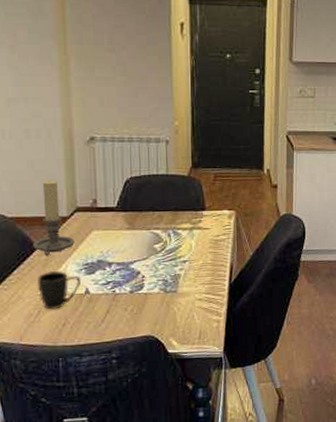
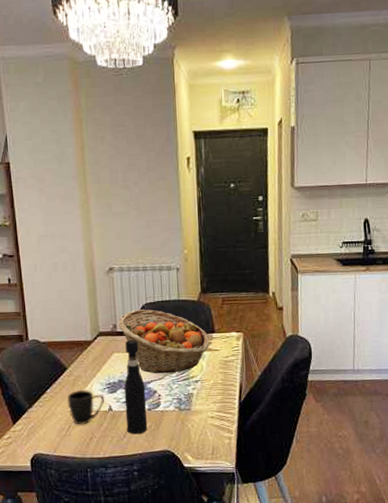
candle holder: present [33,180,75,257] -> none [63,307,98,377]
fruit basket: none [99,184,199,254] -> present [118,309,210,374]
pepper grinder: none [103,217,129,320] -> present [124,340,148,435]

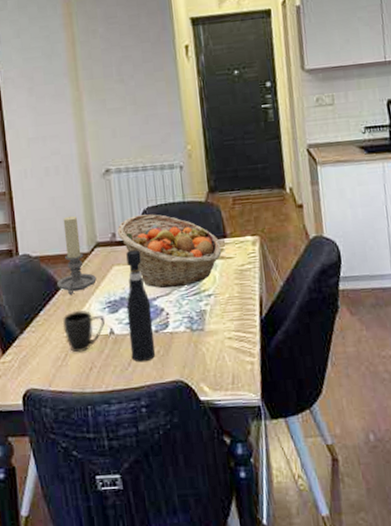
candle holder: none [63,307,98,377] -> present [57,215,97,296]

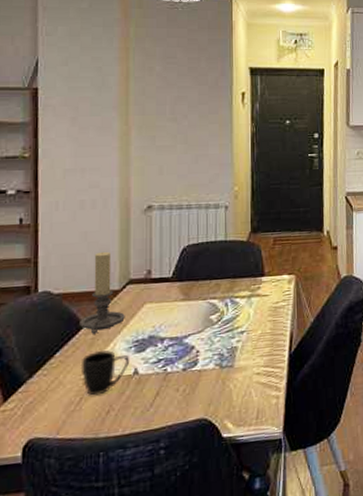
fruit basket: present [117,214,222,289] -> none [154,252,258,326]
pepper grinder: present [126,250,156,363] -> none [154,287,181,403]

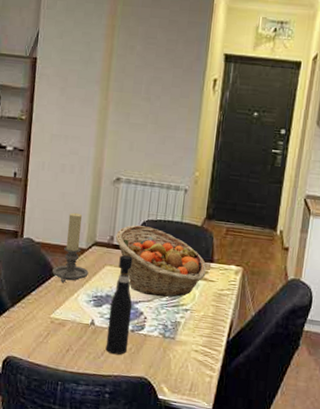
mug: present [80,350,130,396] -> none [50,297,89,335]
fruit basket: none [154,252,258,326] -> present [115,225,207,297]
pepper grinder: none [154,287,181,403] -> present [105,255,133,355]

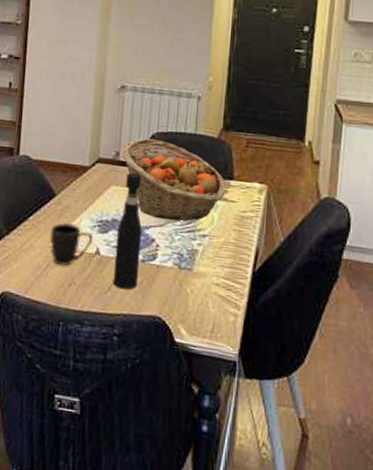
mug: none [50,297,89,335] -> present [49,222,94,266]
candle holder: present [52,212,89,284] -> none [52,125,92,207]

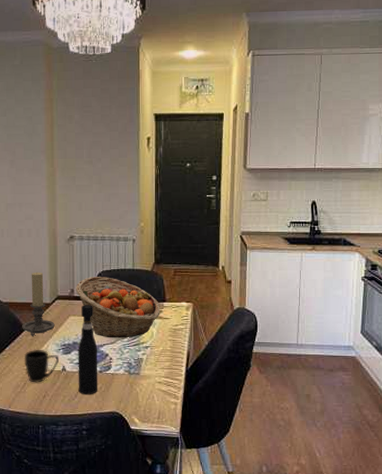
candle holder: none [52,125,92,207] -> present [22,272,55,337]

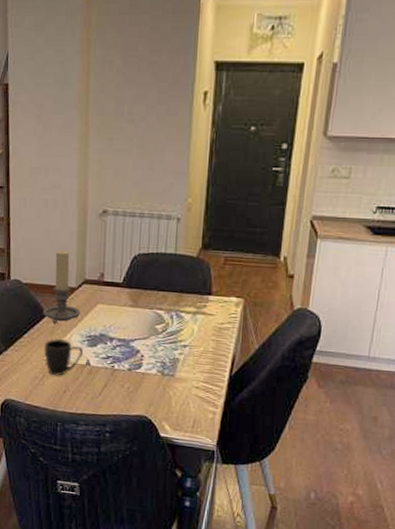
fruit basket: present [76,277,160,338] -> none [106,260,205,334]
pepper grinder: present [78,305,98,395] -> none [103,292,128,395]

